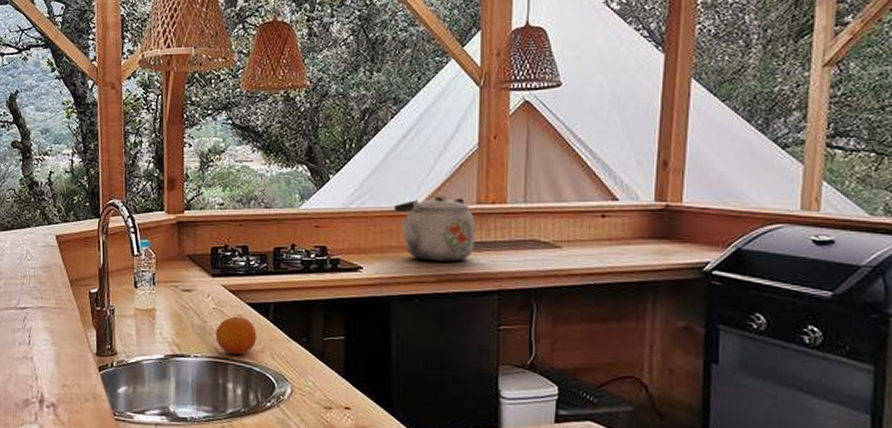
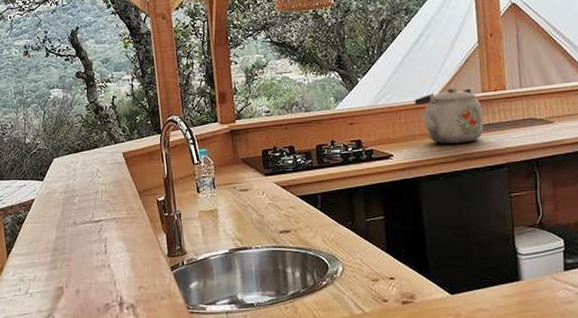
fruit: present [215,316,257,354] -> none [272,208,309,242]

